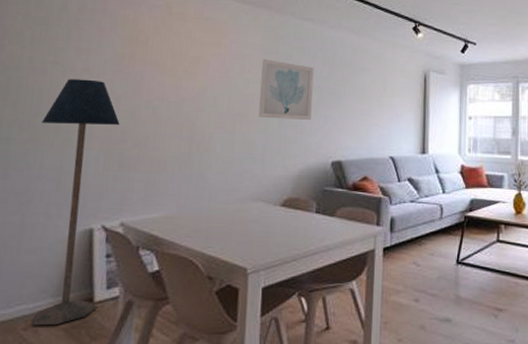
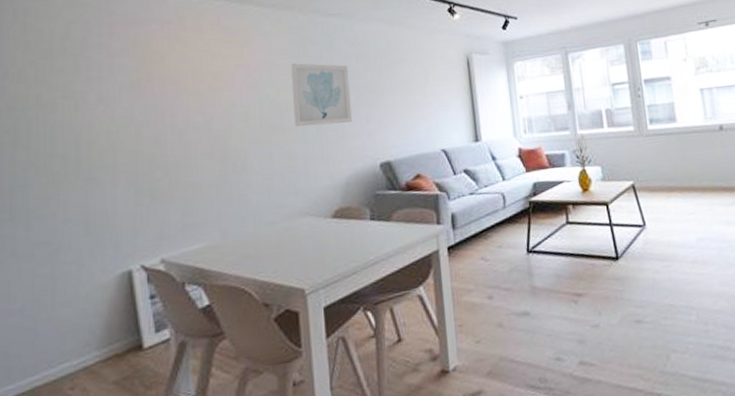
floor lamp: present [31,79,120,326] -> none [59,110,148,384]

